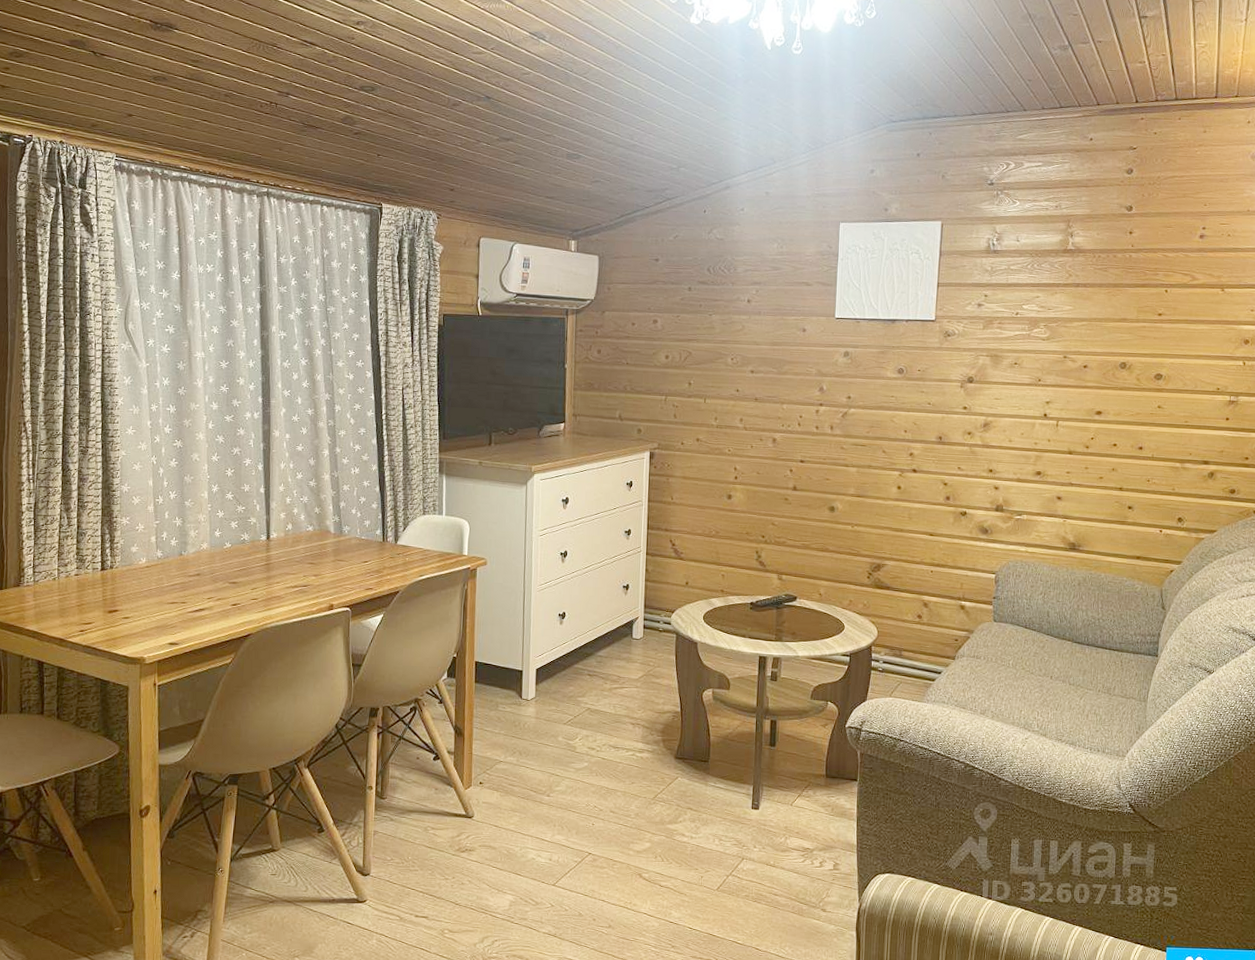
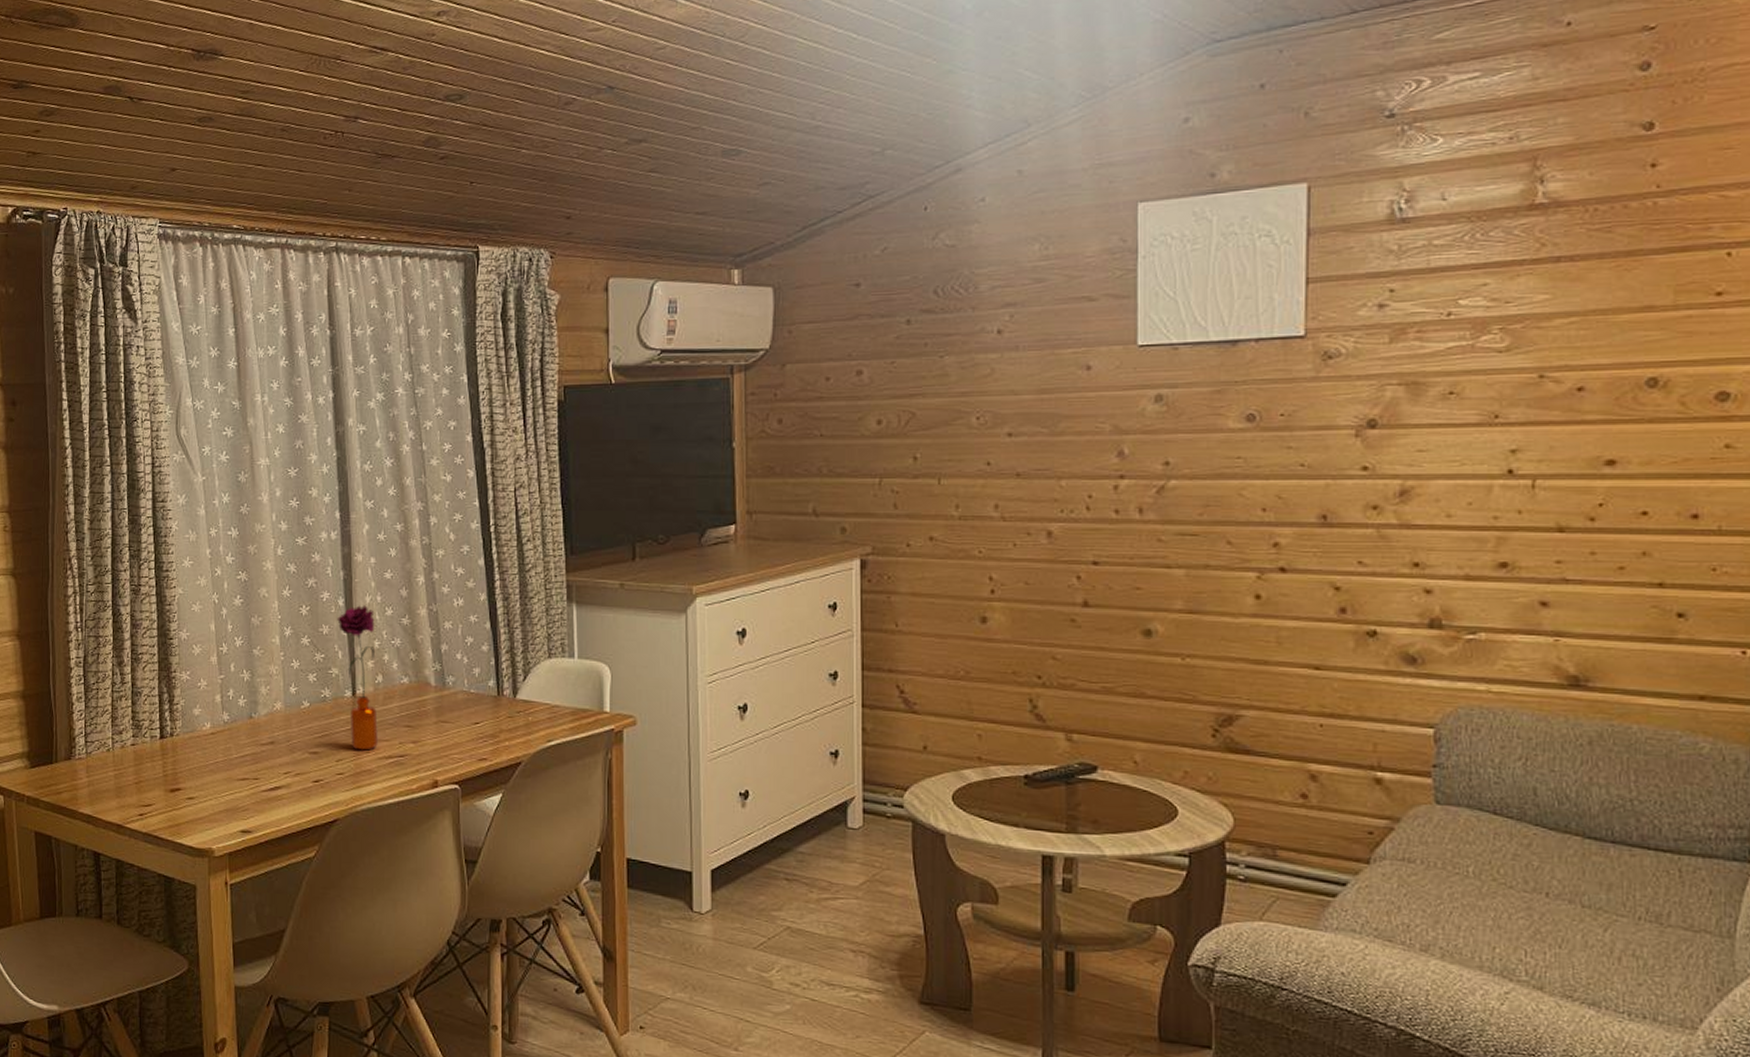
flower: none [257,470,288,581] -> present [337,605,379,751]

